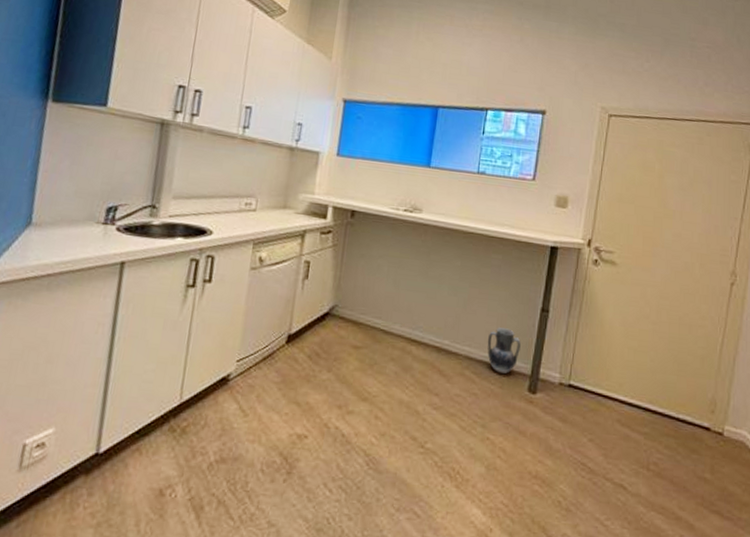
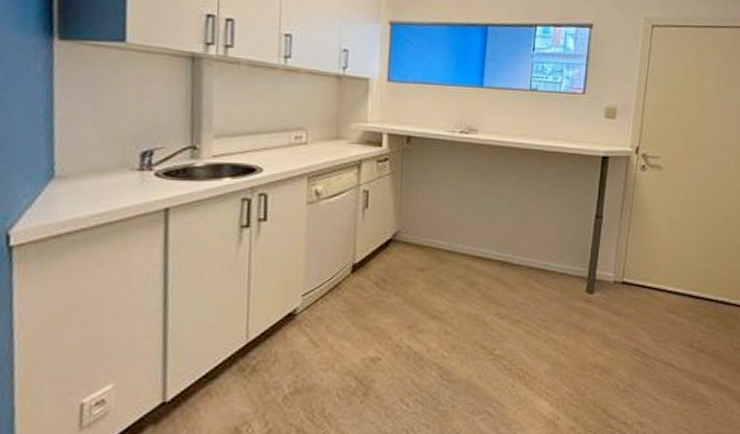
ceramic jug: present [487,327,521,374] -> none [547,237,578,278]

